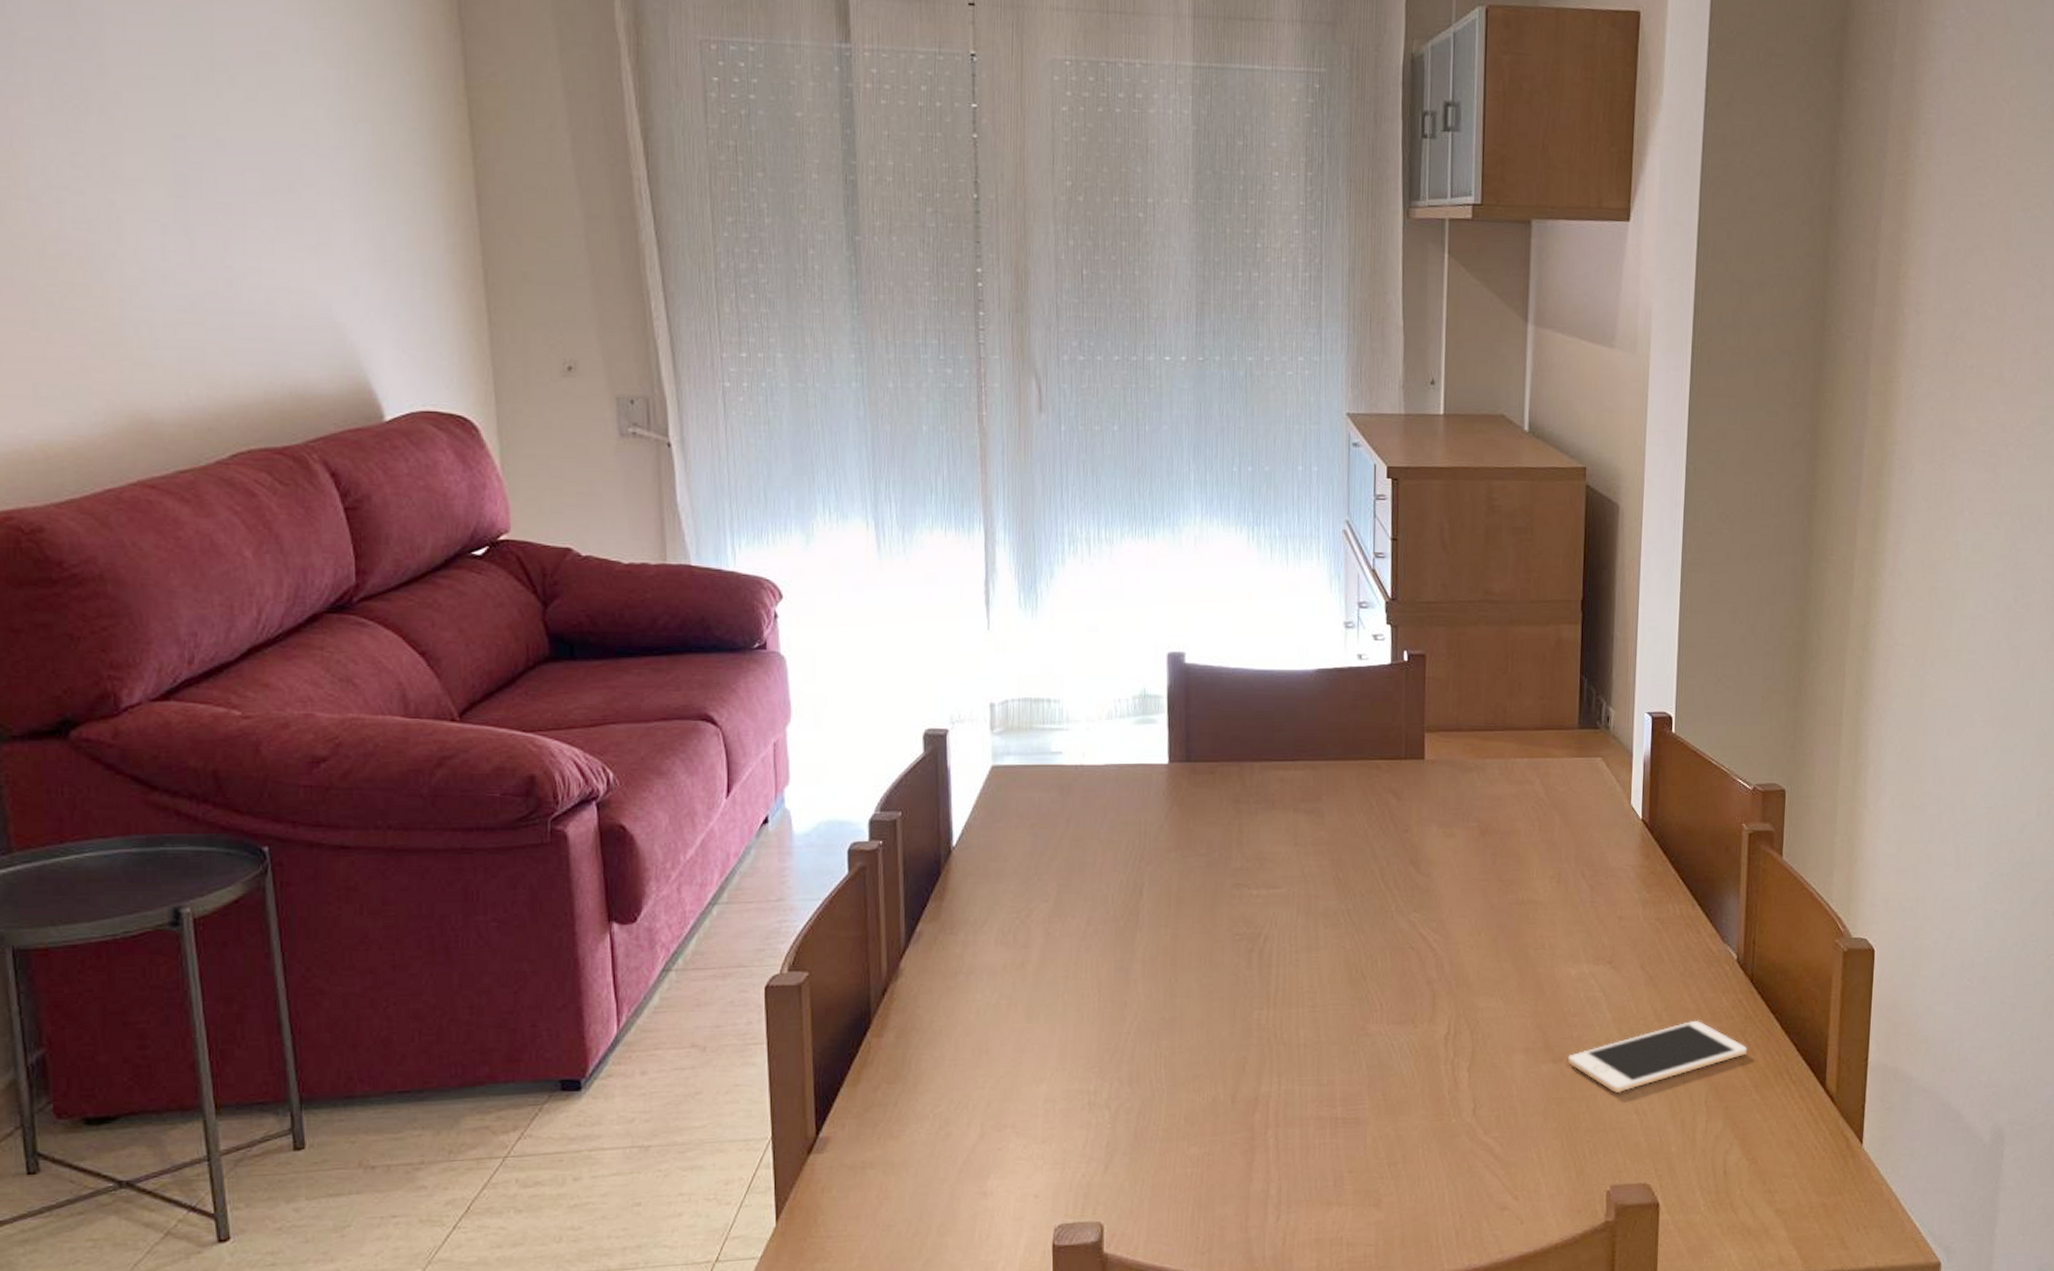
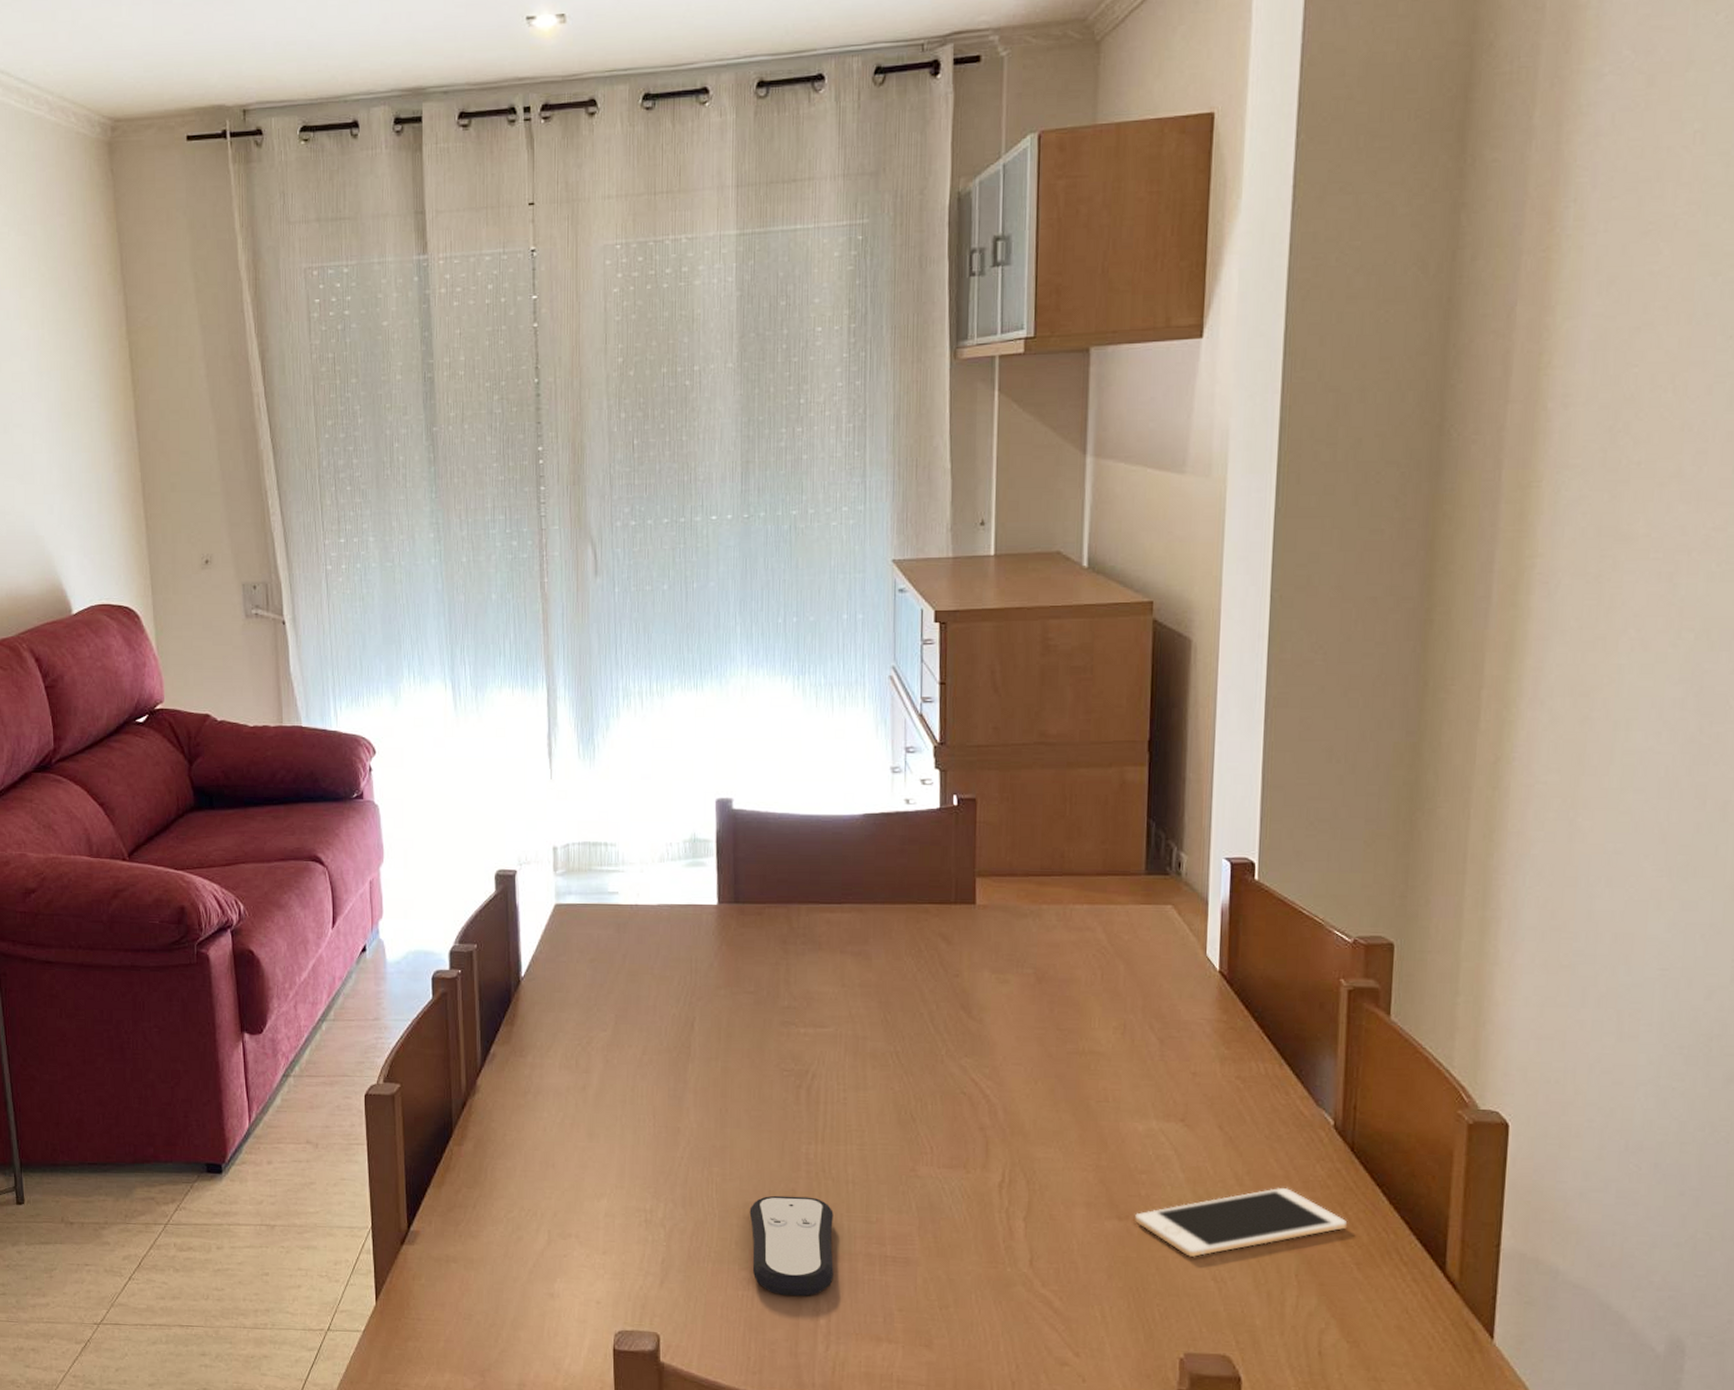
remote control: none [1199,1064,1285,1168] -> present [749,1195,834,1296]

